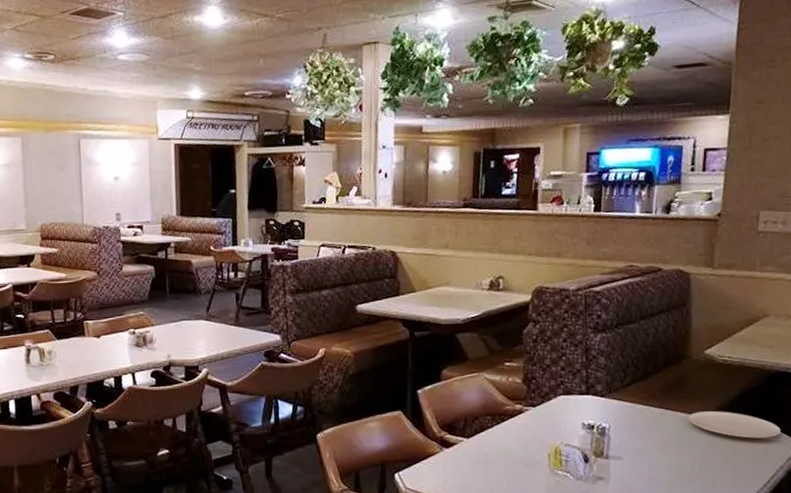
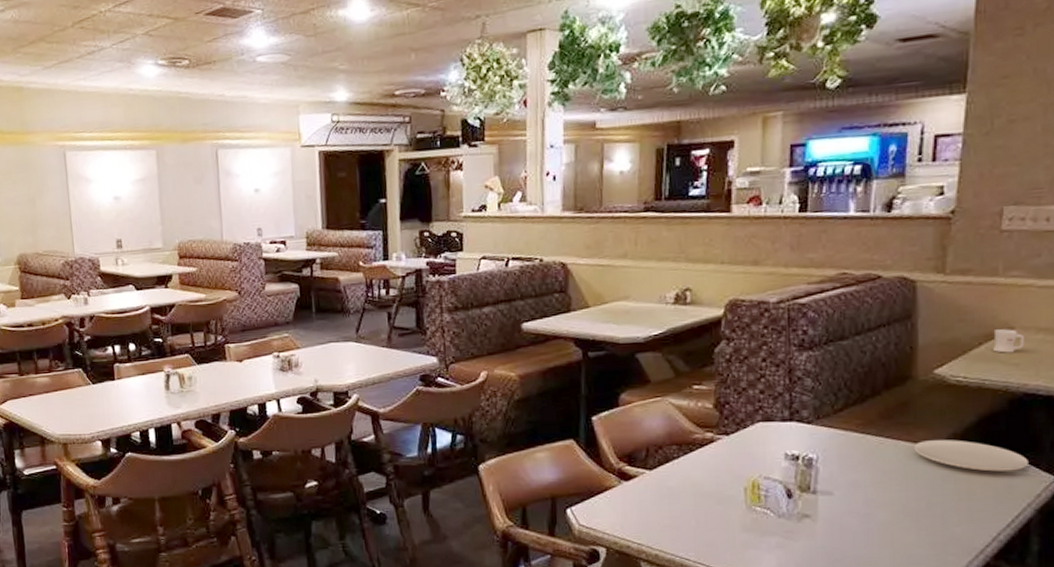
mug: none [751,316,778,337] -> present [992,329,1025,353]

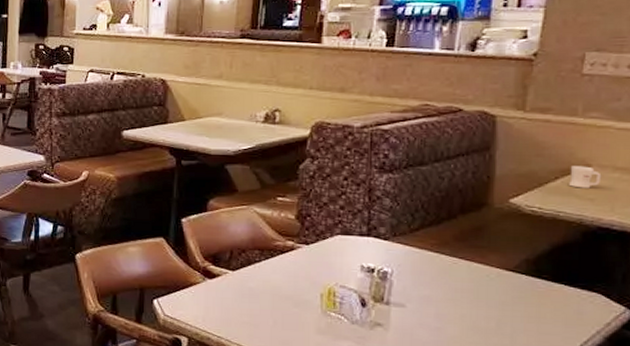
plate: present [914,439,1028,472] -> none [487,263,599,299]

